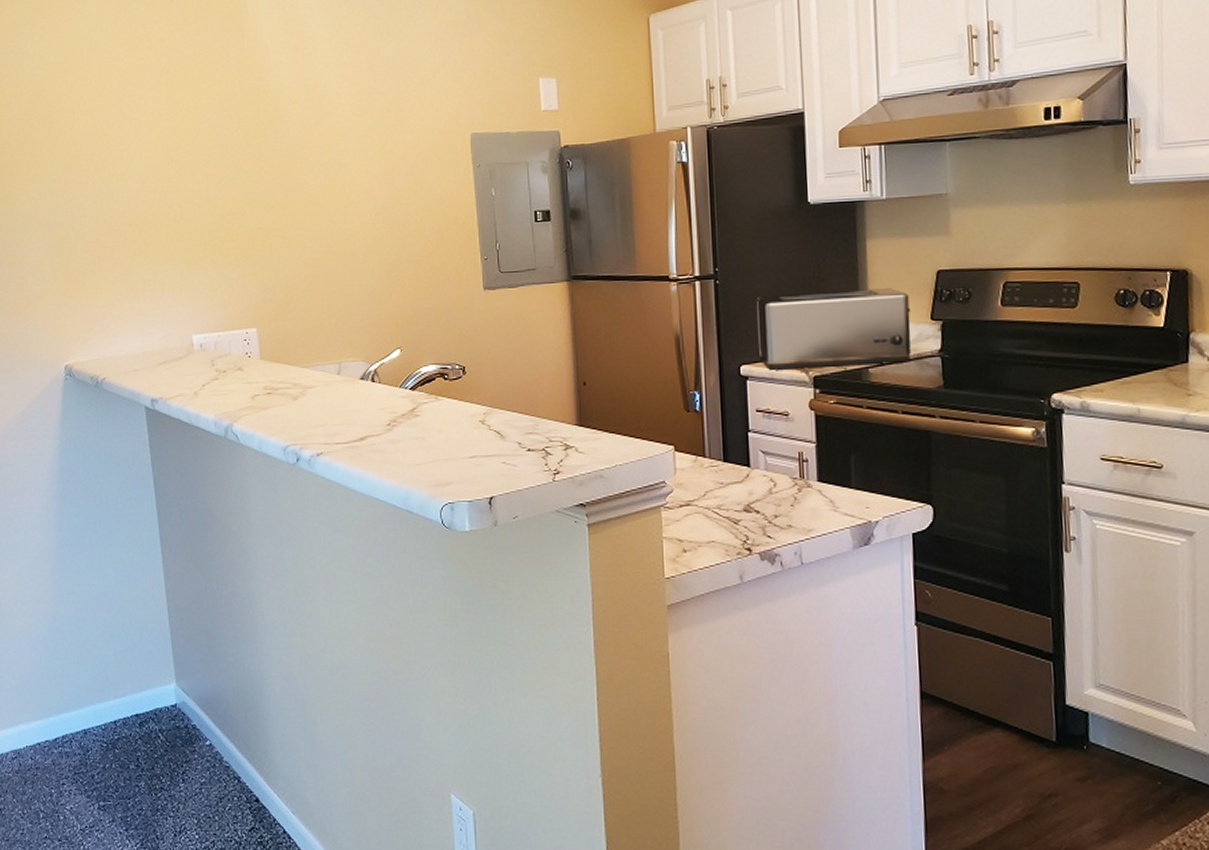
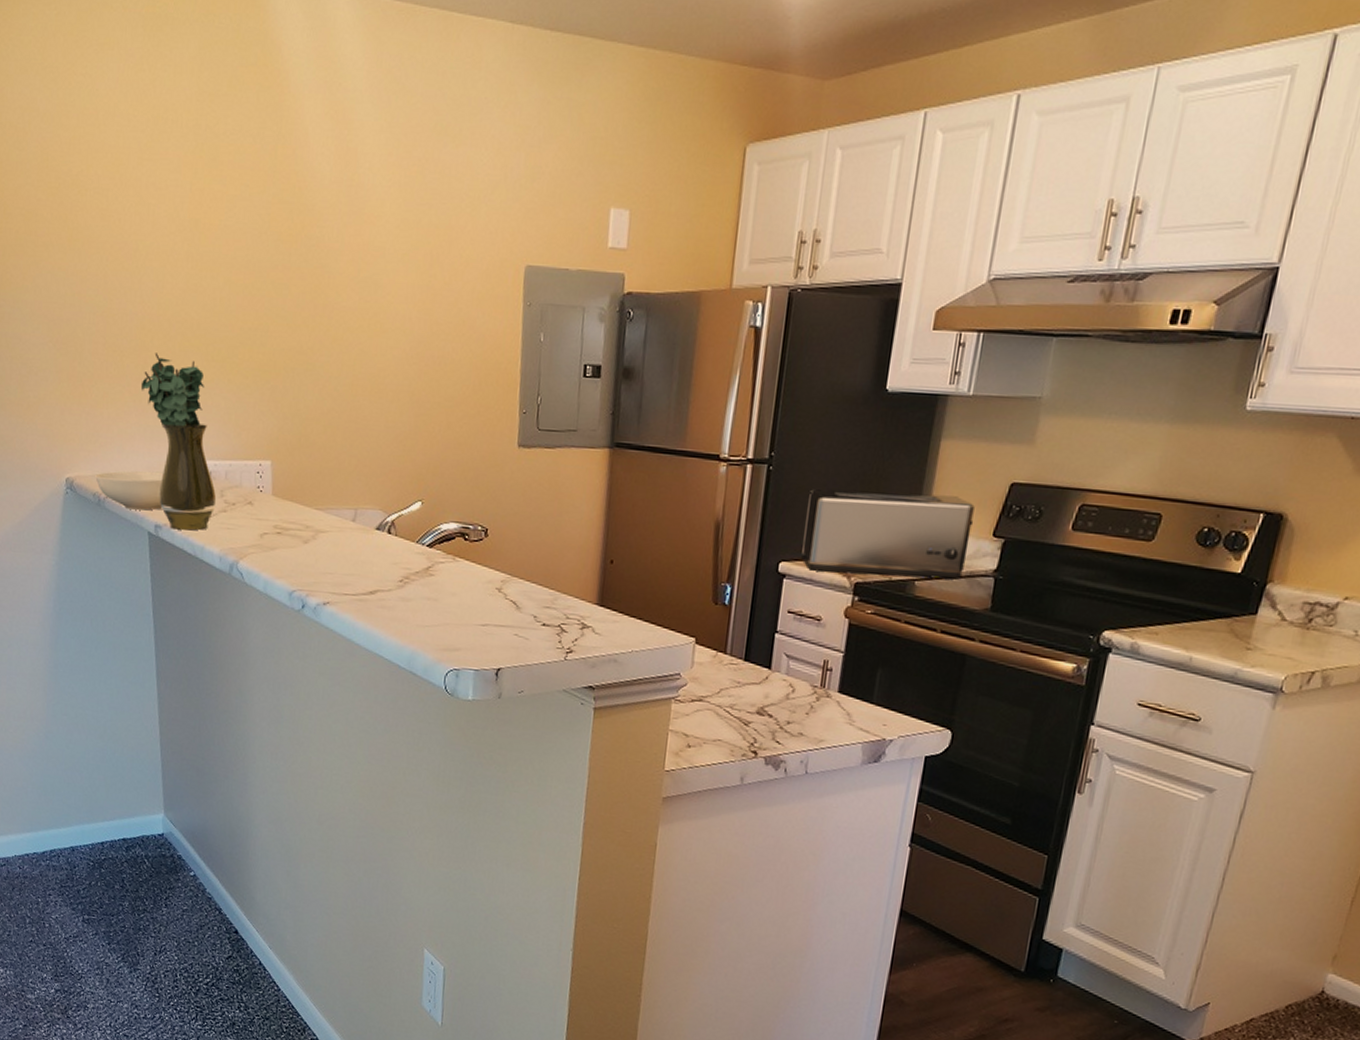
bowl: none [92,350,157,388] -> present [95,471,163,511]
vase: none [131,244,208,401] -> present [140,353,217,531]

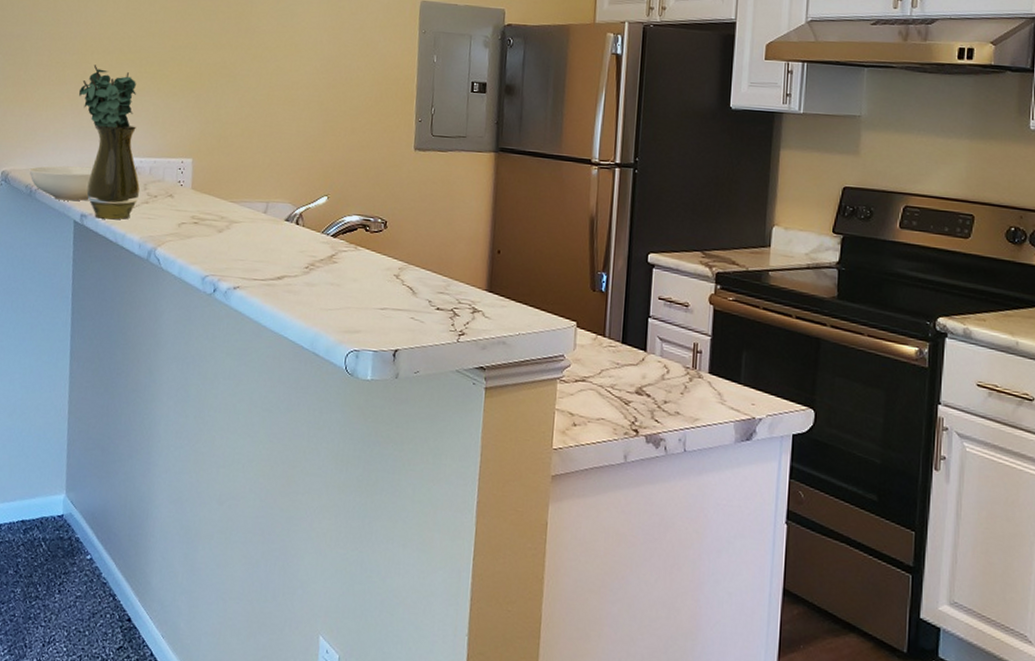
toaster: present [801,489,975,580] -> none [667,190,815,271]

